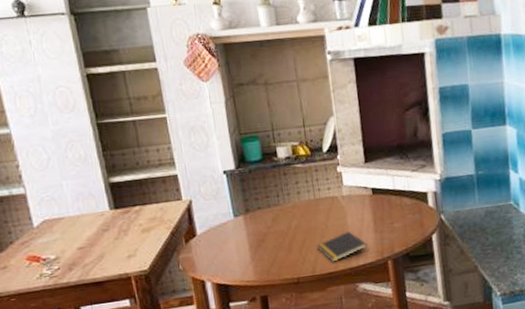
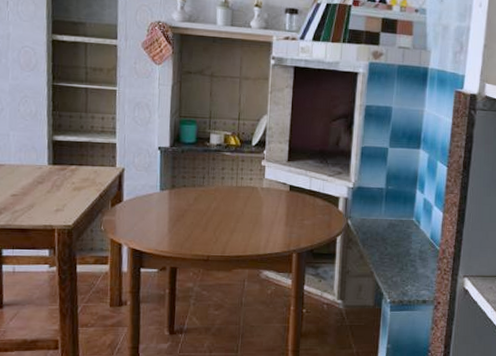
notepad: present [316,231,368,262] -> none [230,221,277,247]

